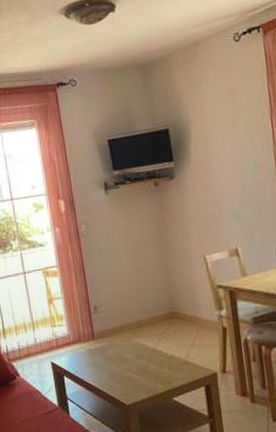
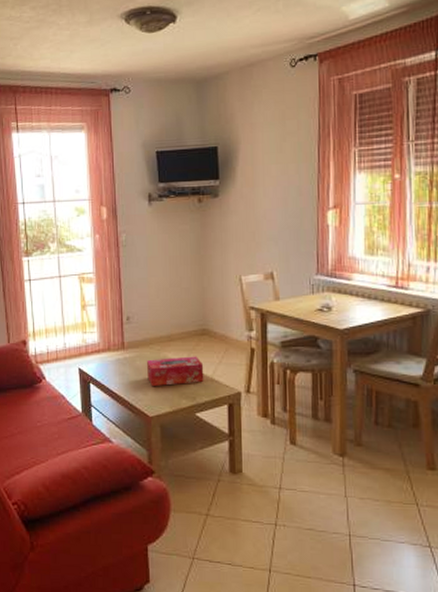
tissue box: none [119,340,178,375] -> present [147,356,204,387]

